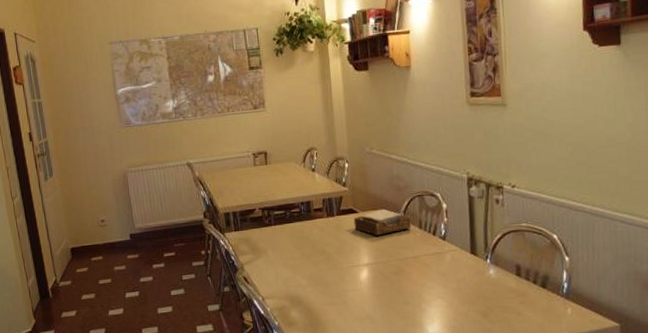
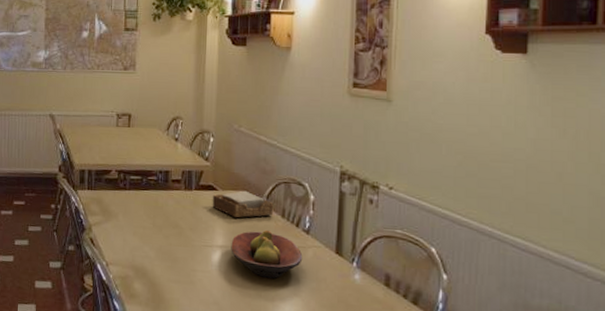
fruit bowl: none [376,242,442,287] -> present [231,230,303,279]

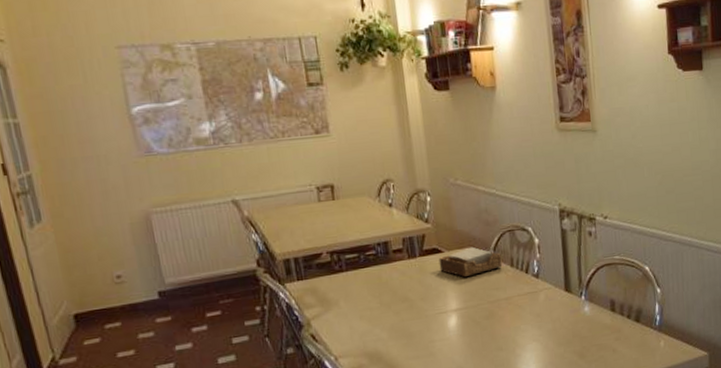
fruit bowl: present [231,230,303,279] -> none [465,282,536,331]

